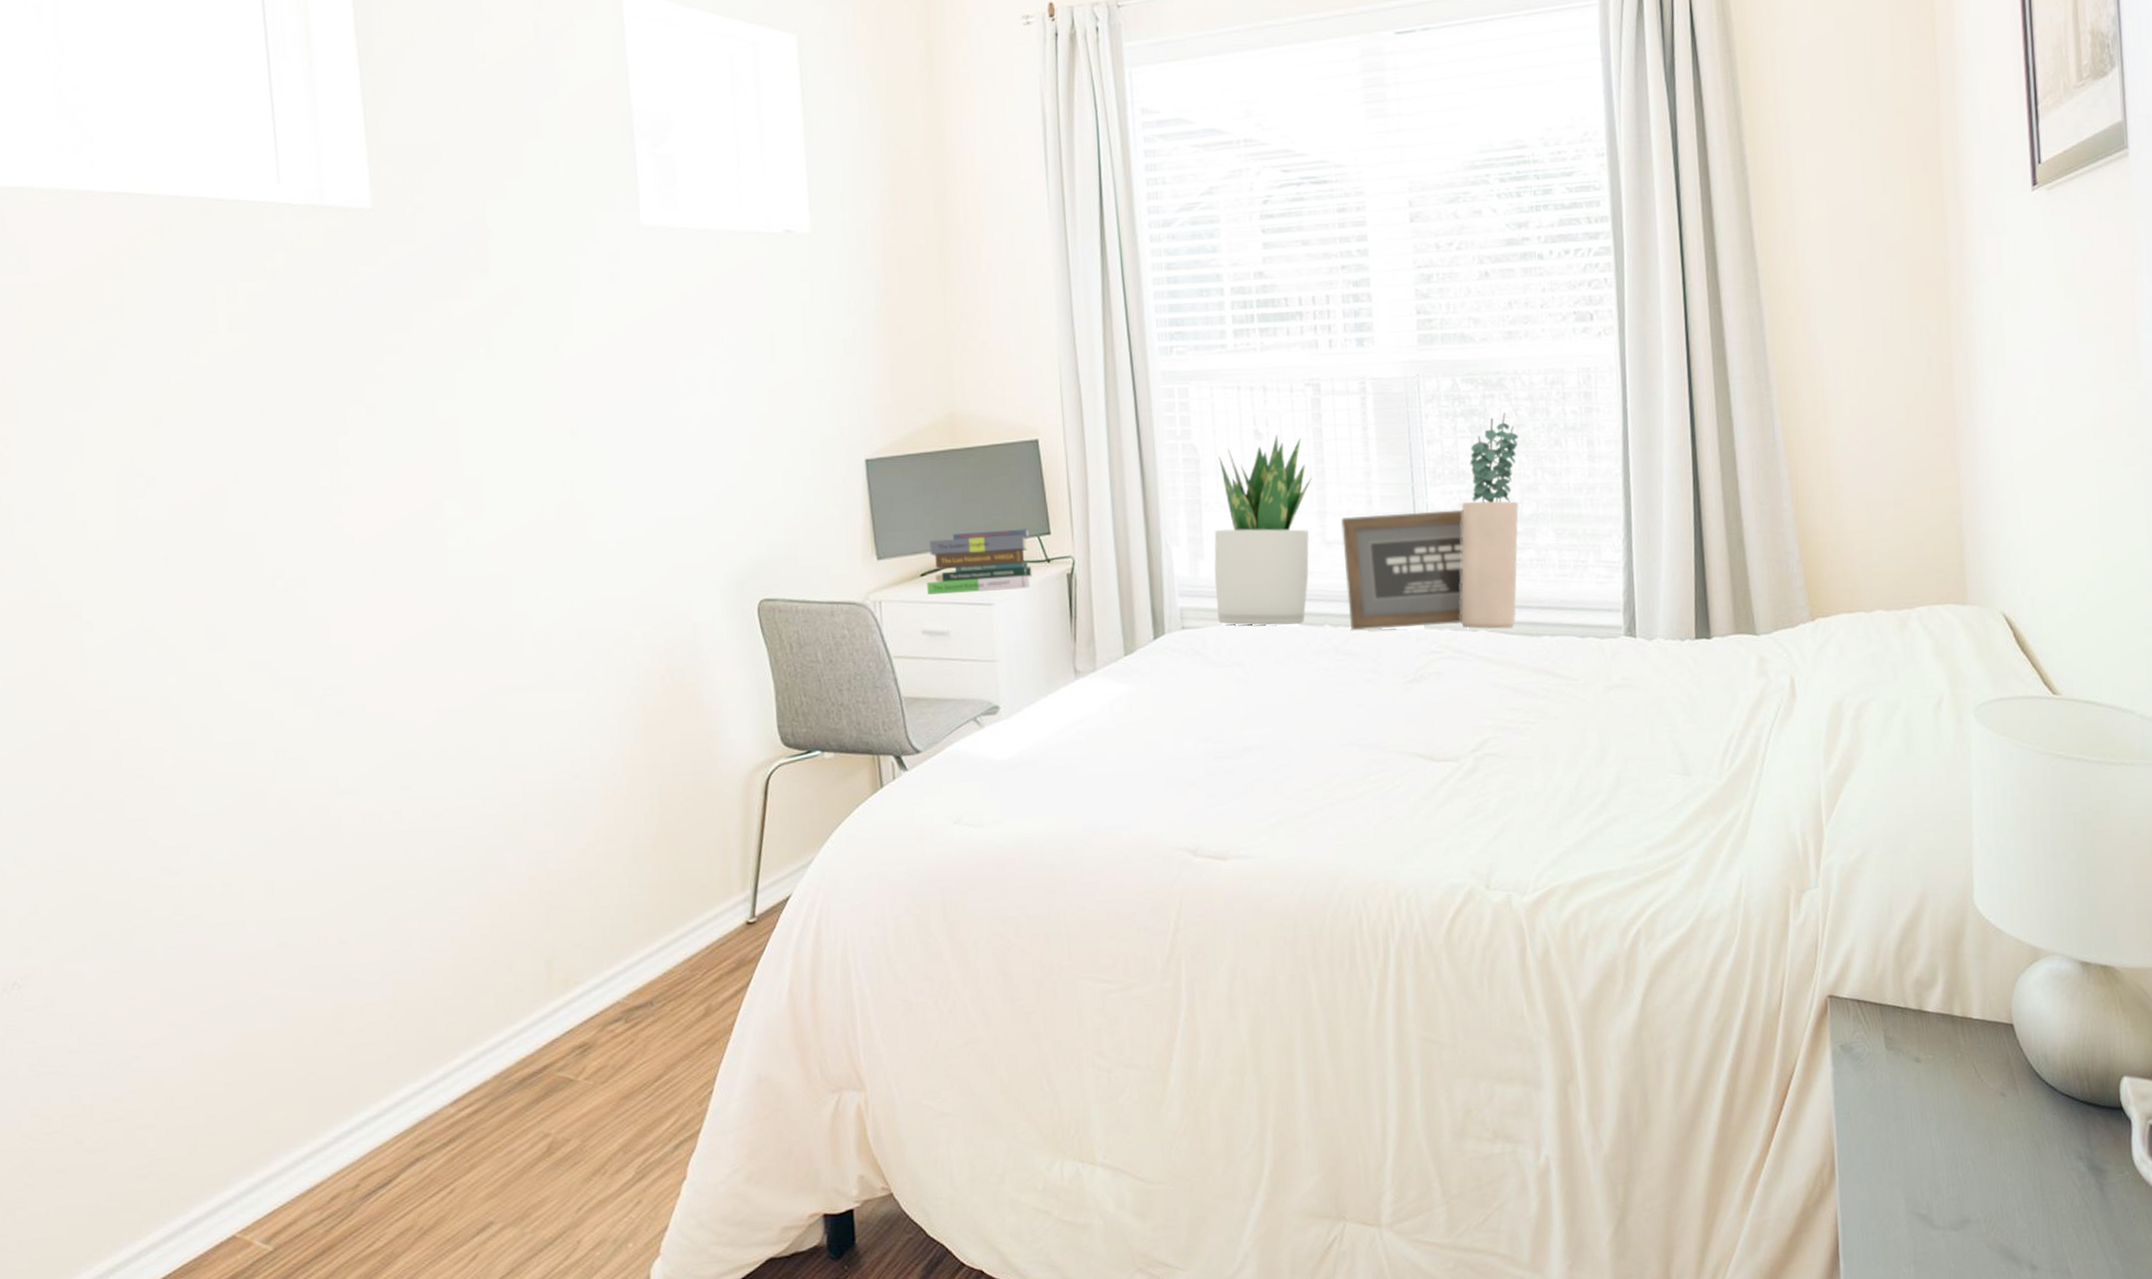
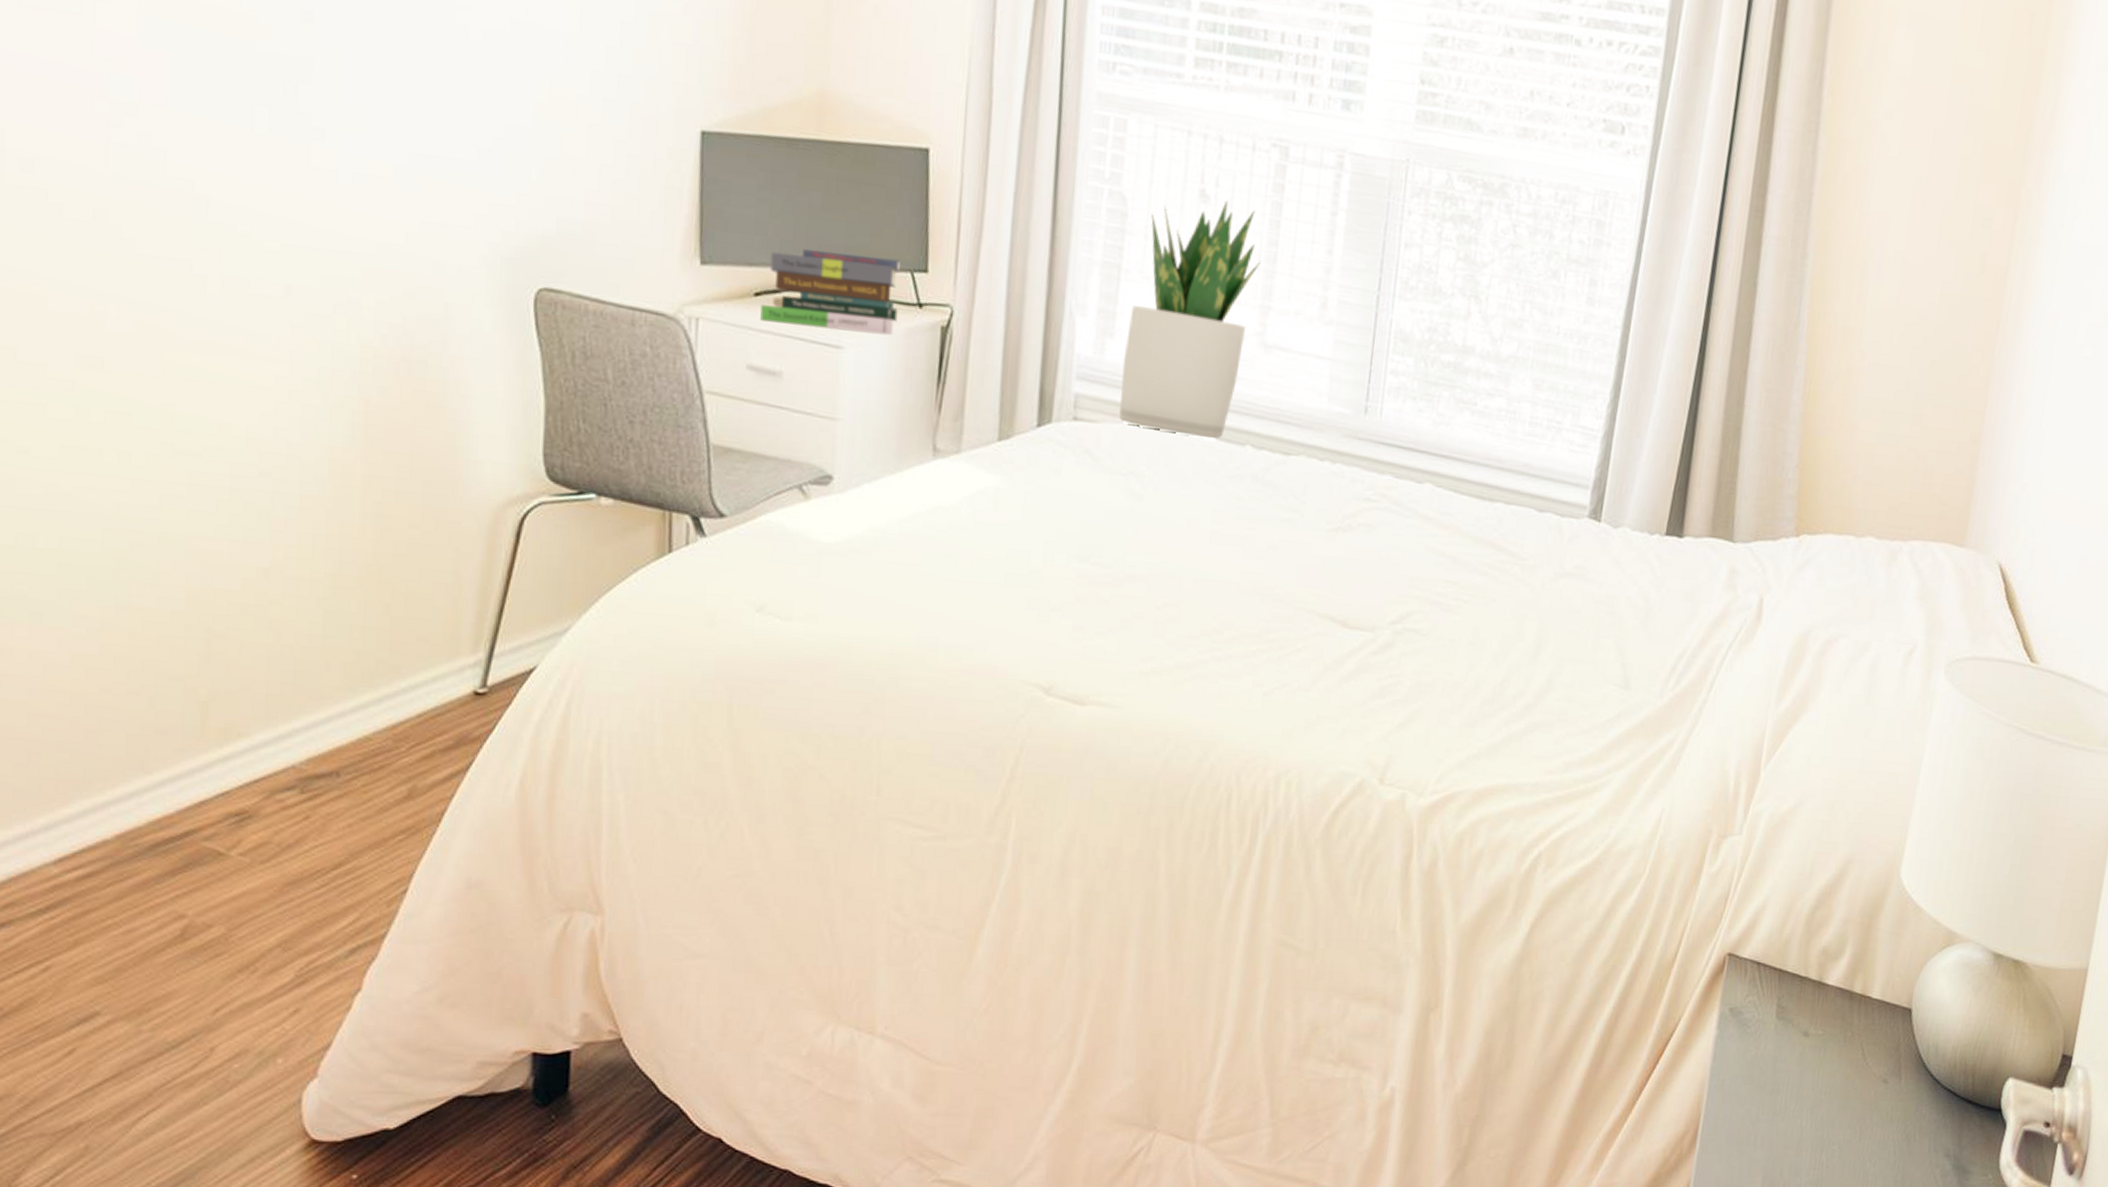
picture frame: present [1340,509,1463,631] -> none [1276,319,1432,471]
vase: present [1460,412,1519,629] -> none [1406,226,1512,487]

